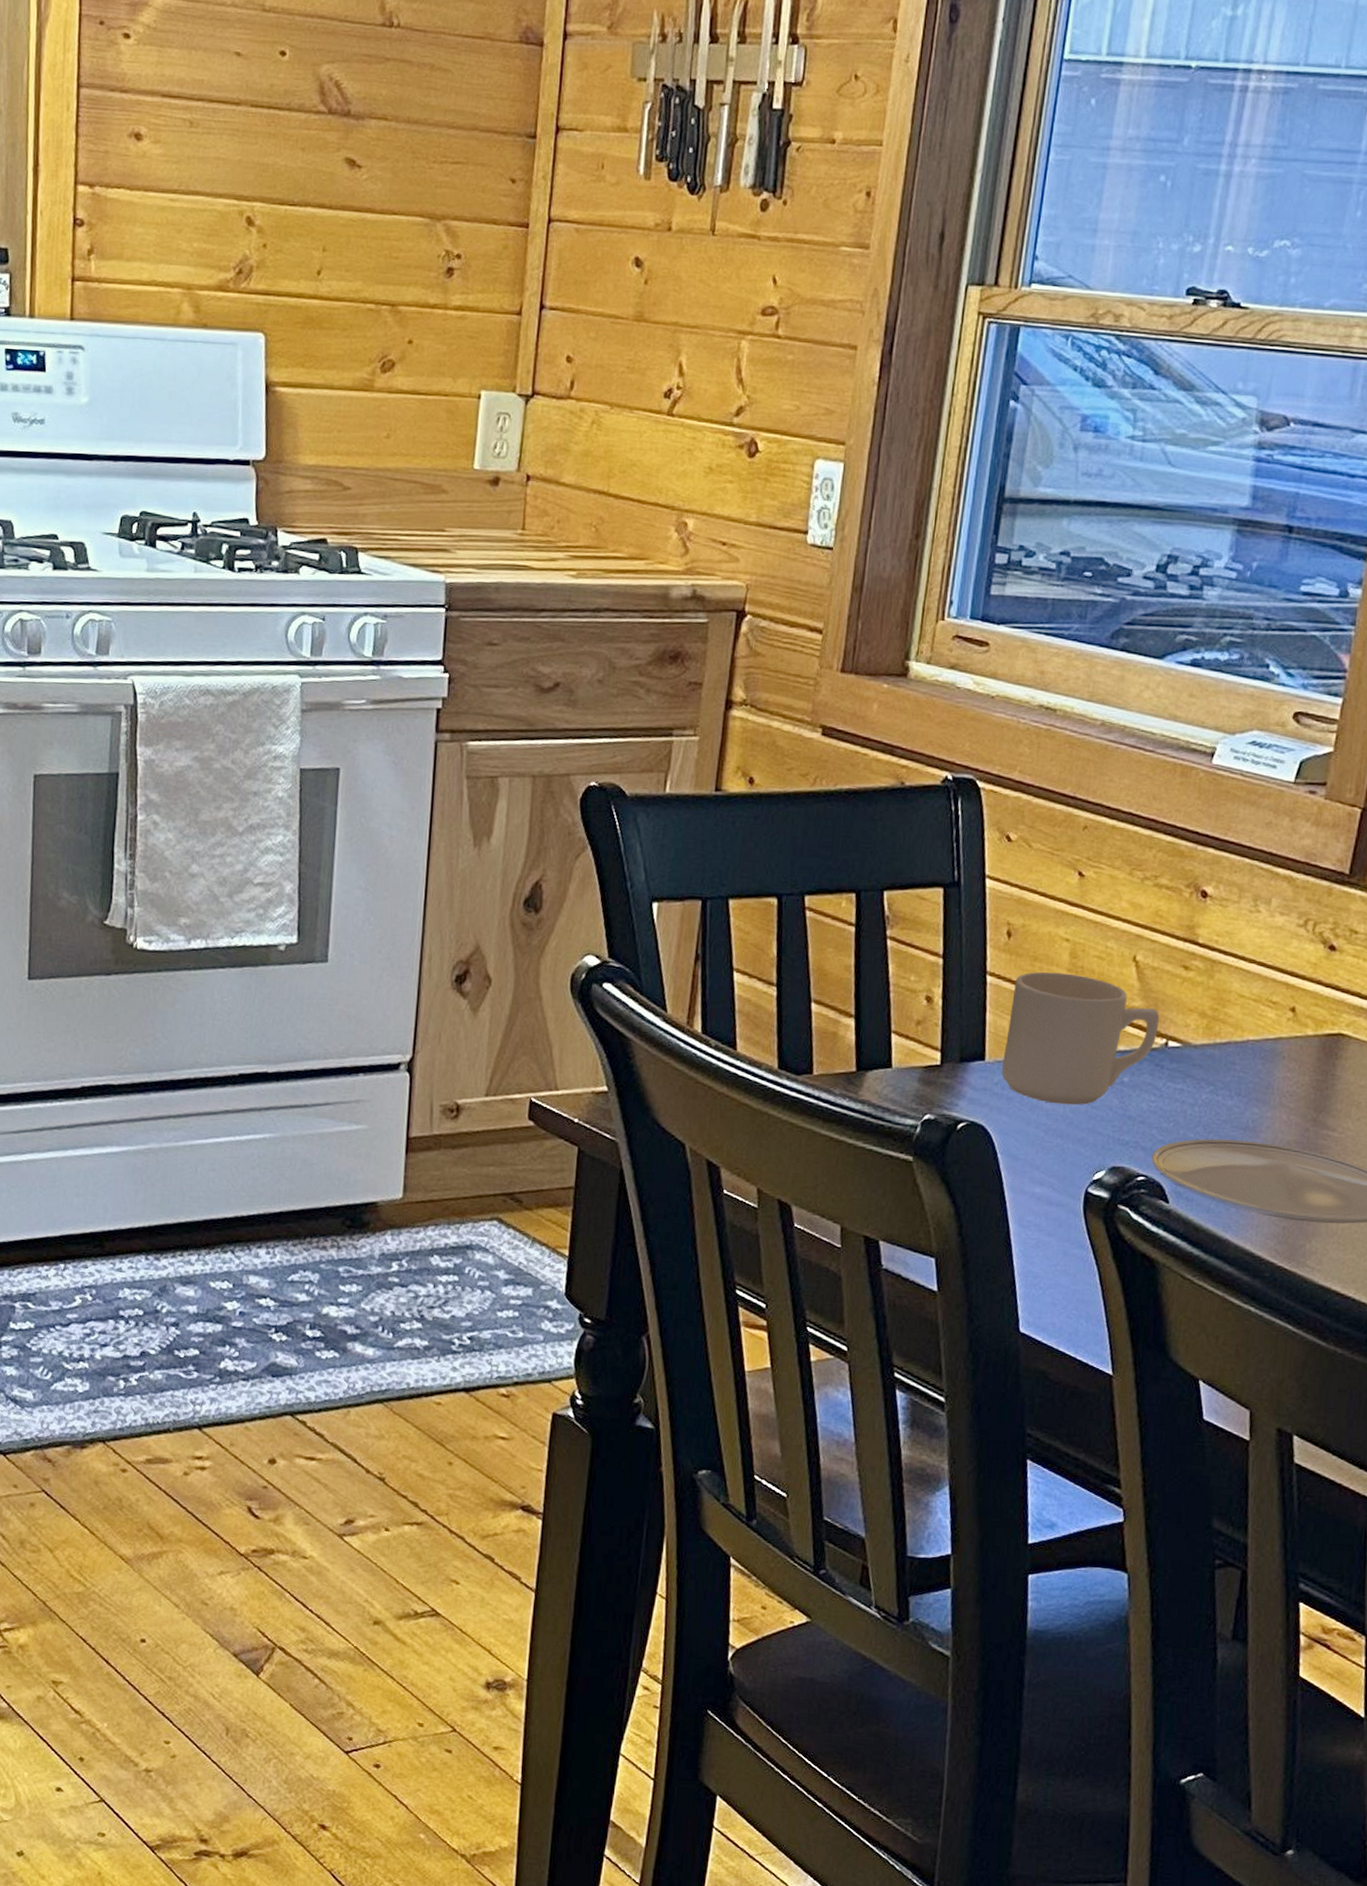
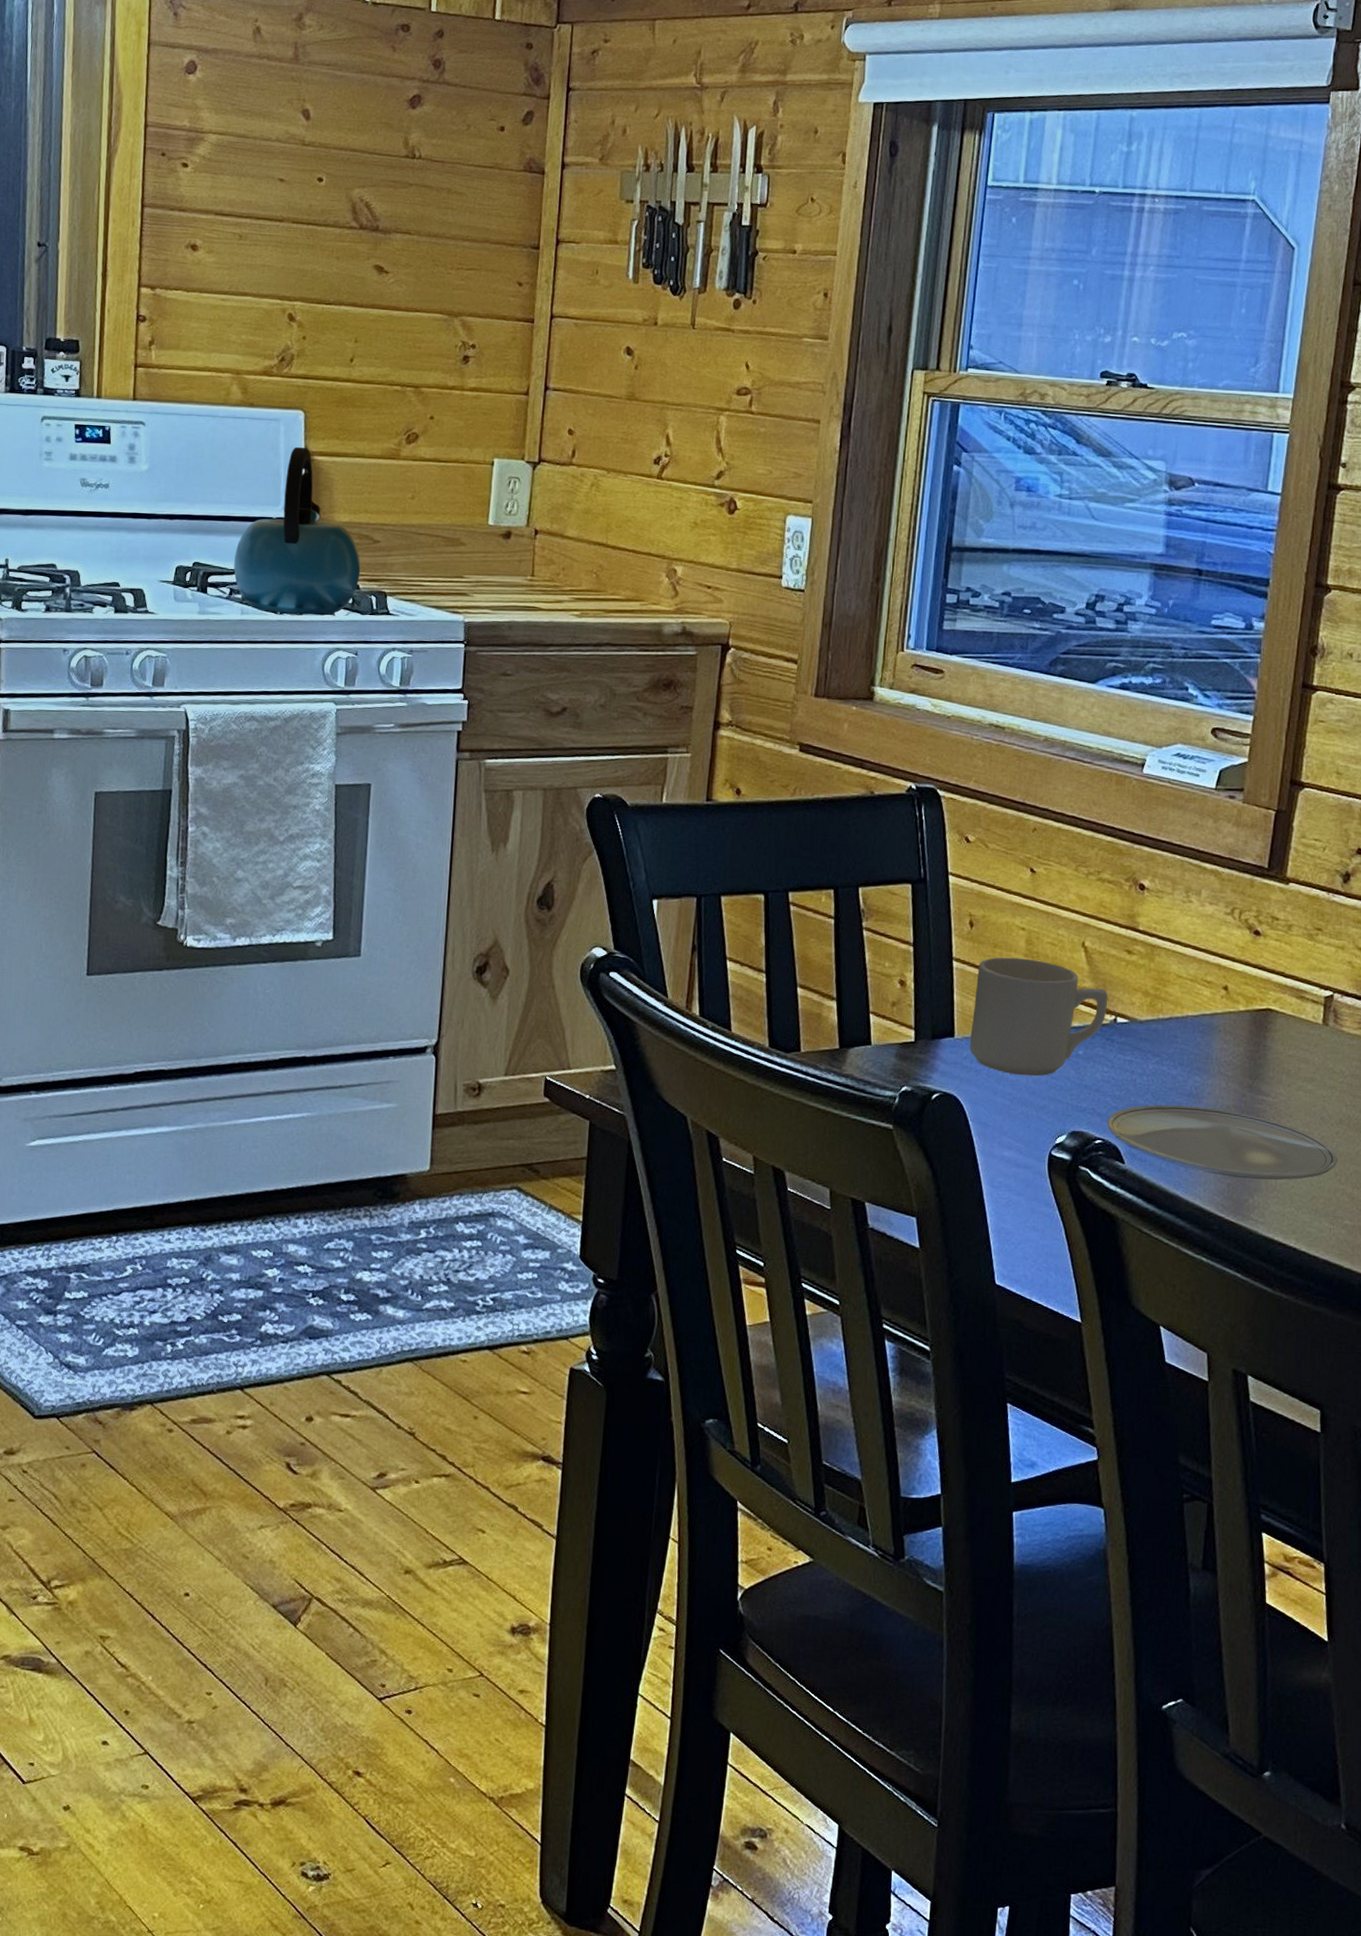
kettle: none [186,376,329,574] -> present [234,446,361,615]

